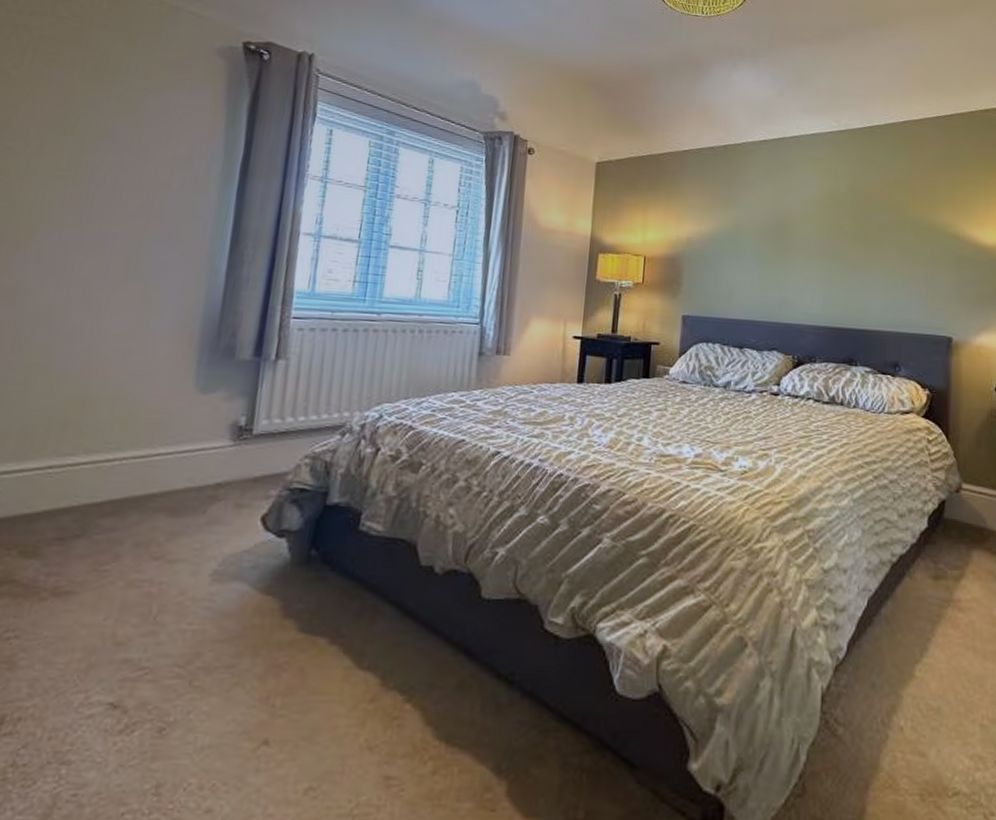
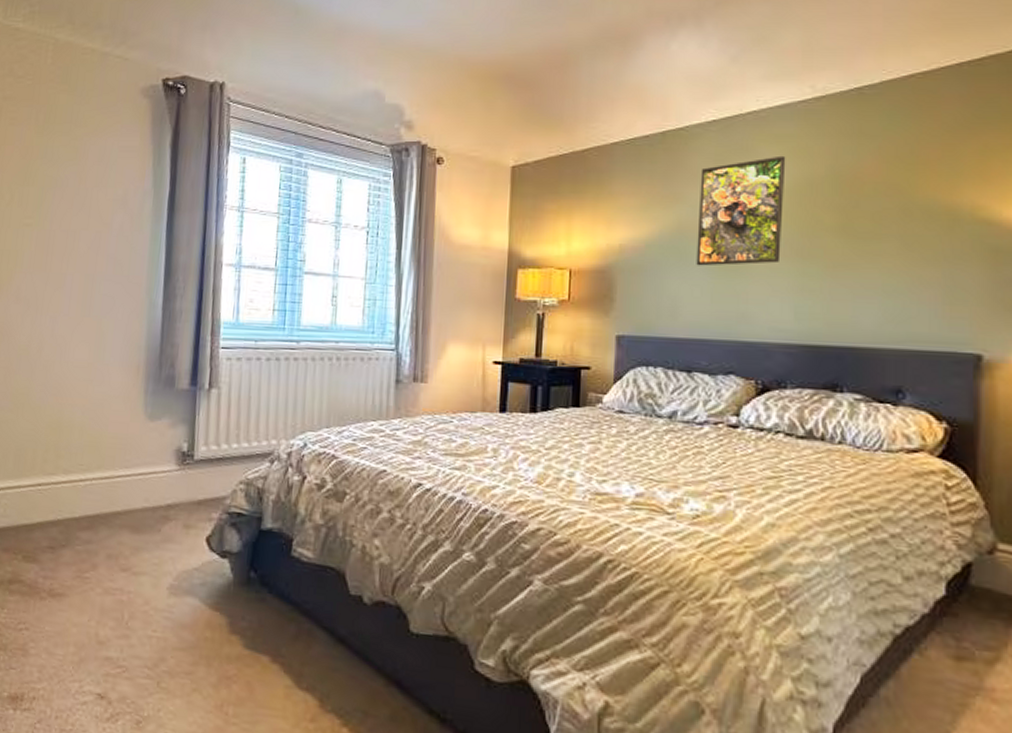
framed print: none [748,173,818,260] -> present [696,155,786,266]

